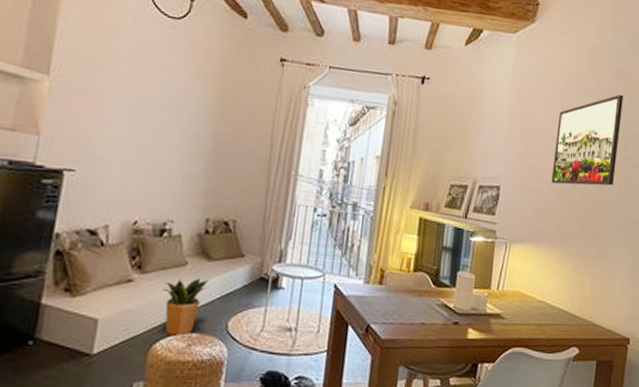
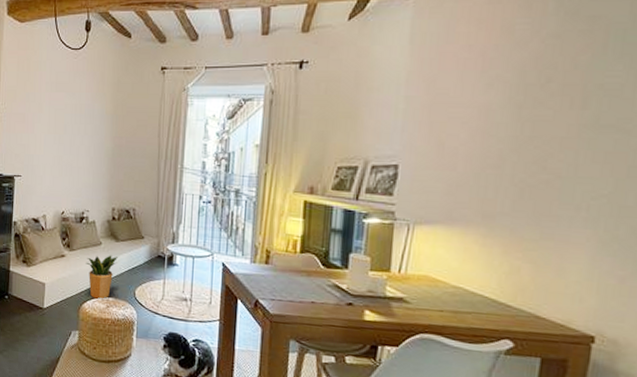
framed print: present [551,94,624,186] -> none [467,39,581,158]

